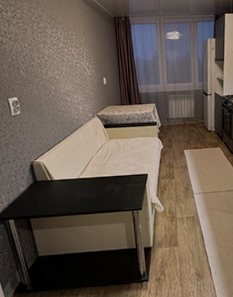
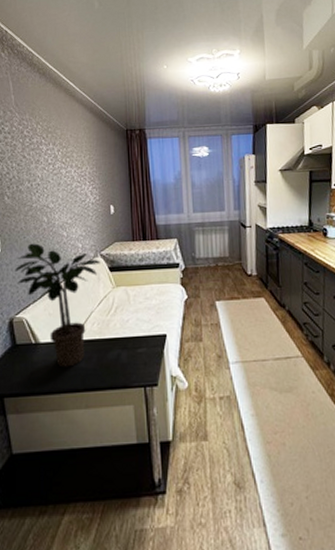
potted plant: none [32,106,97,197] -> present [15,243,101,368]

